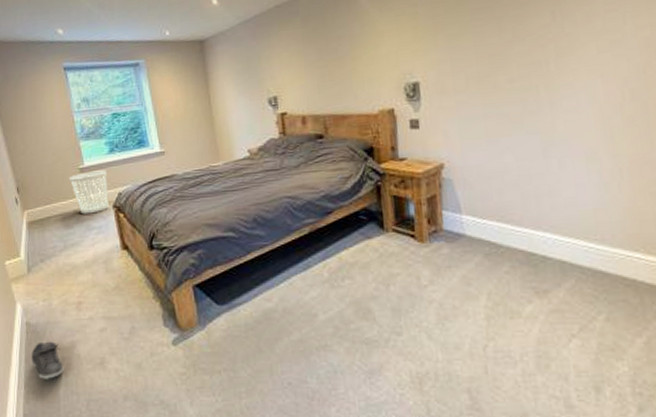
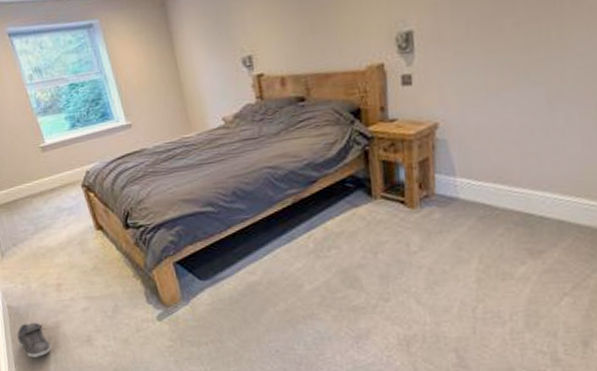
waste basket: present [69,170,109,214] -> none [30,147,77,196]

